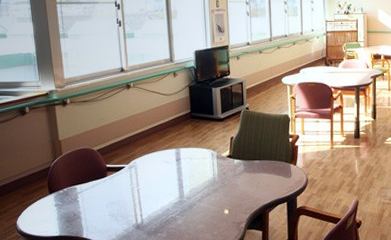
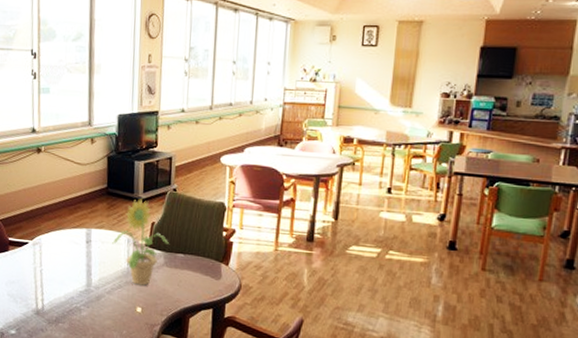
sunflower: none [199,118,246,191] -> present [112,198,169,286]

